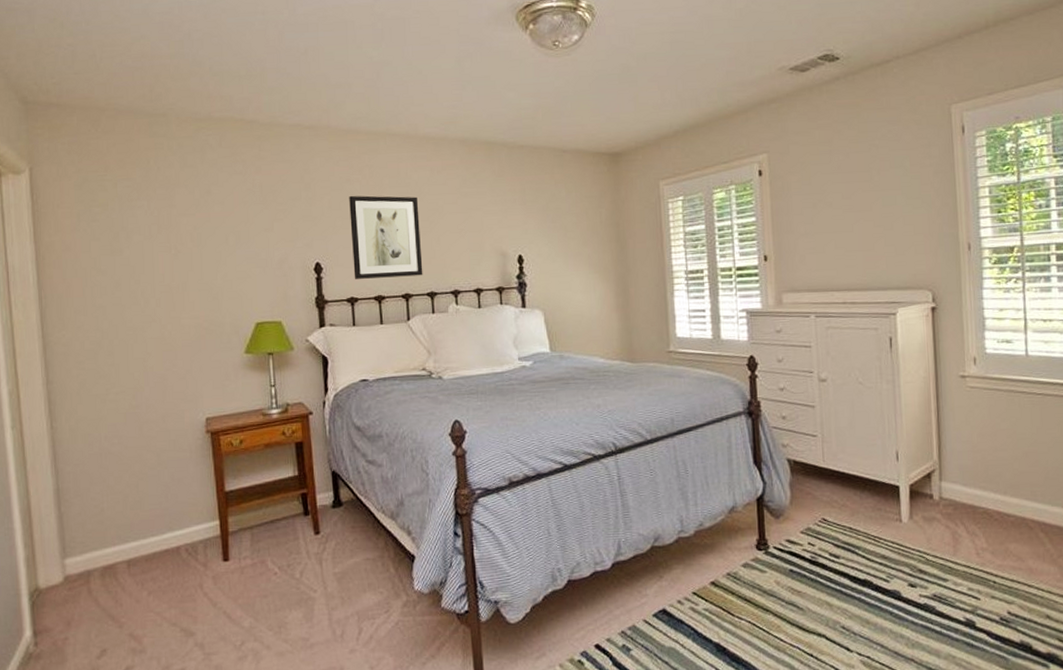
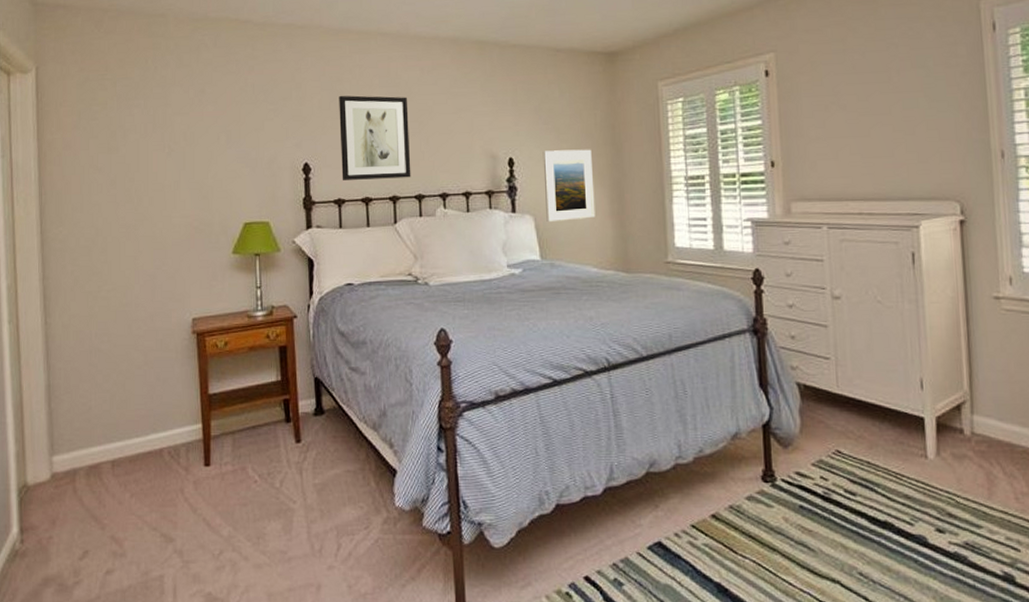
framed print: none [551,246,602,317] -> present [543,149,596,223]

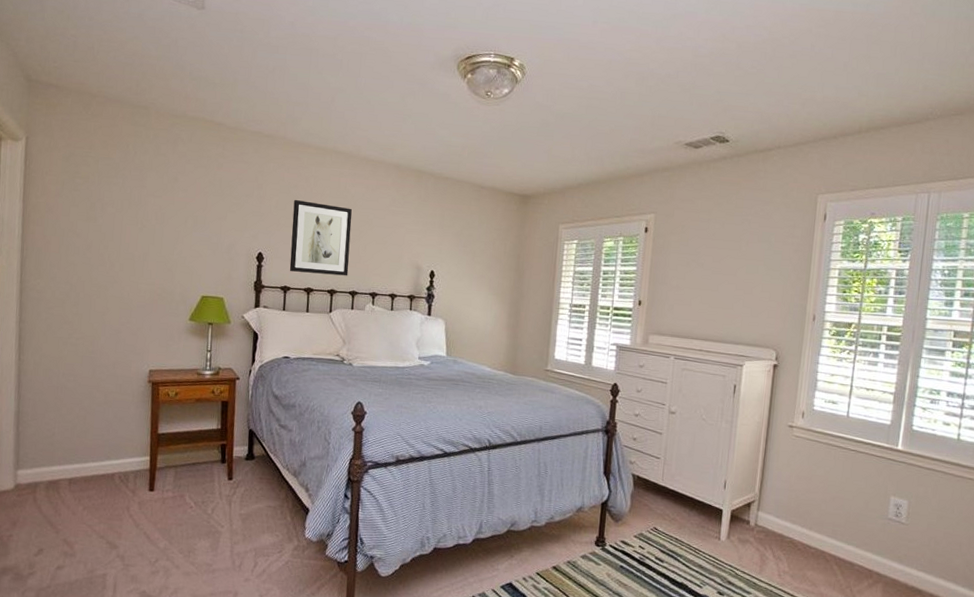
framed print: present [543,149,596,223] -> none [455,268,499,328]

